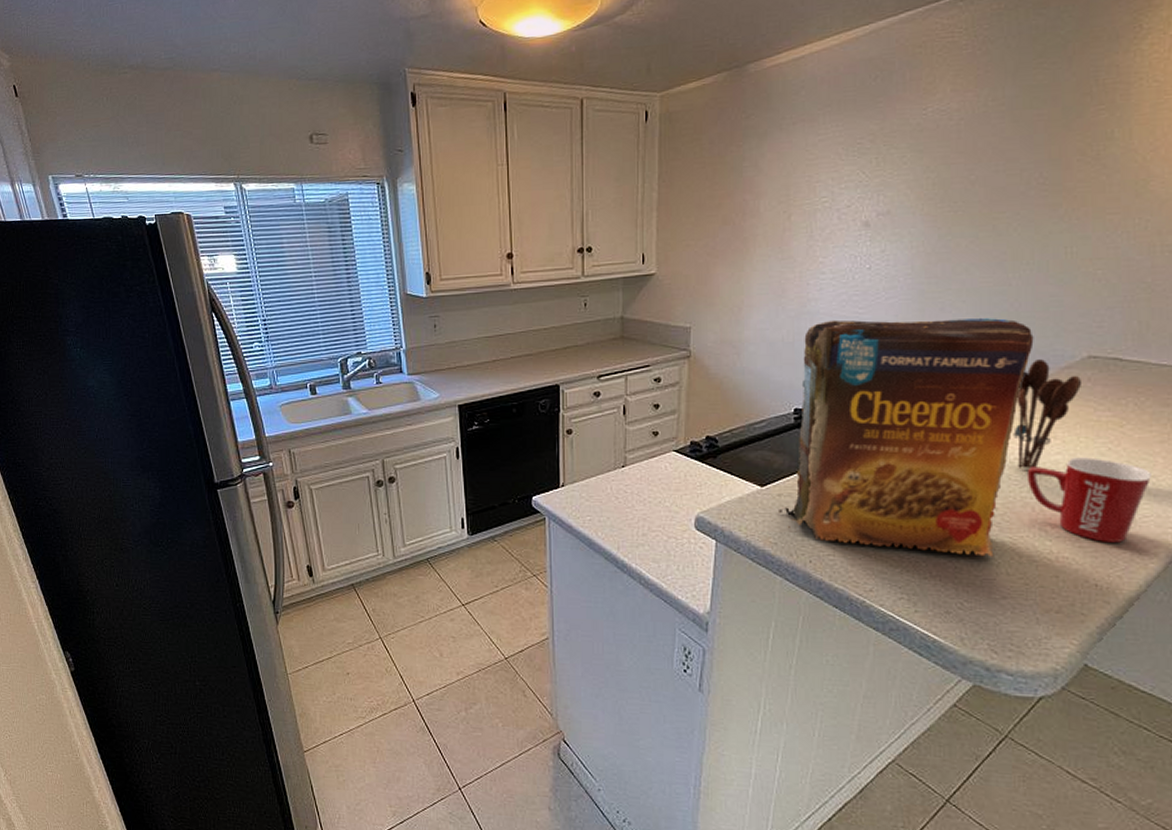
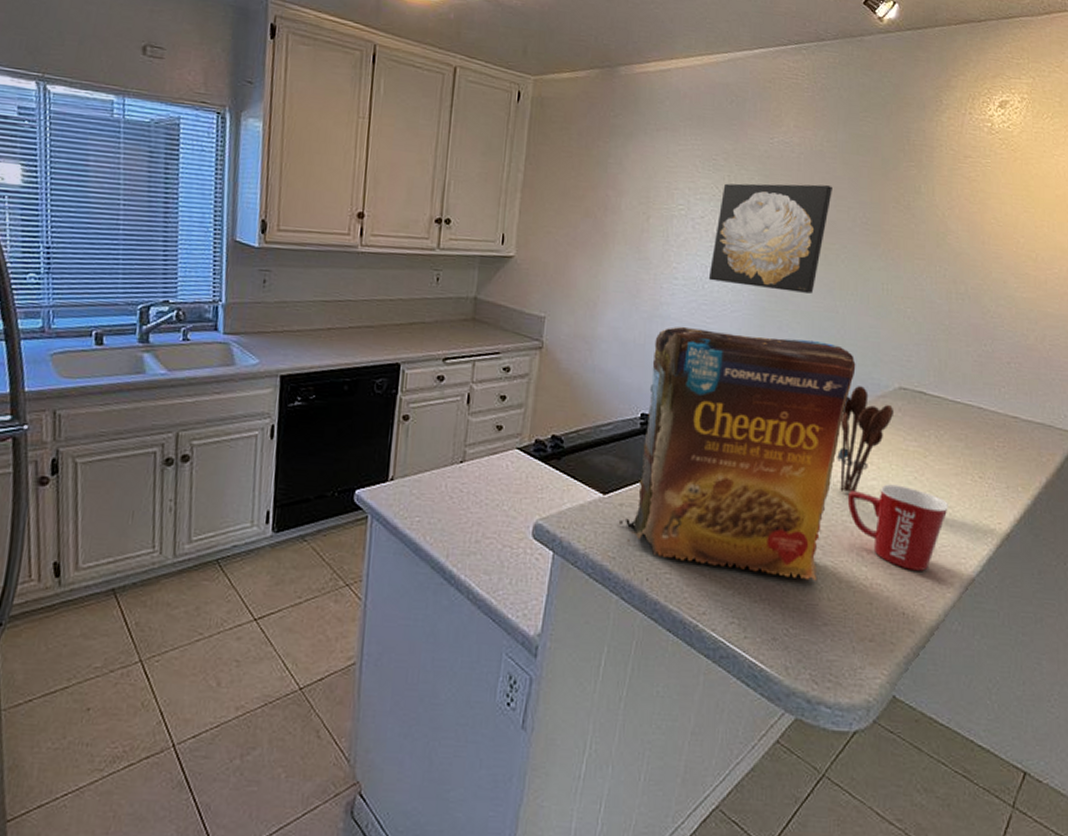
wall art: none [858,149,1000,271] -> present [708,183,832,294]

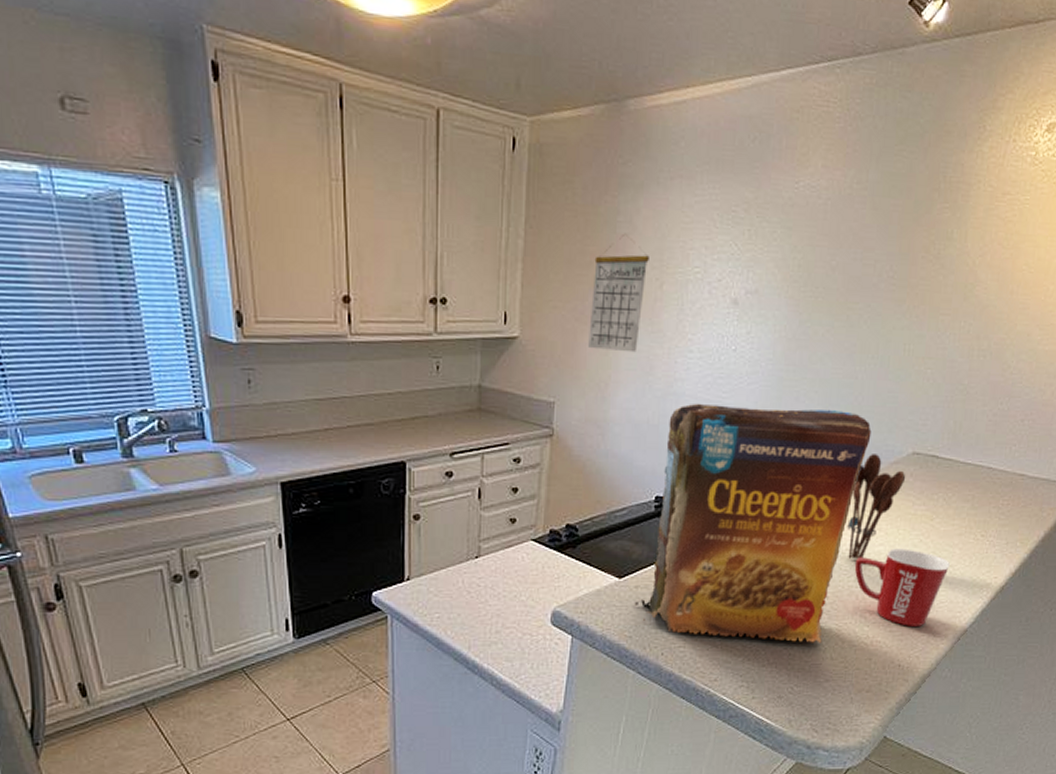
calendar: none [579,173,637,277] -> present [588,233,649,353]
wall art: present [708,183,832,294] -> none [724,235,860,359]

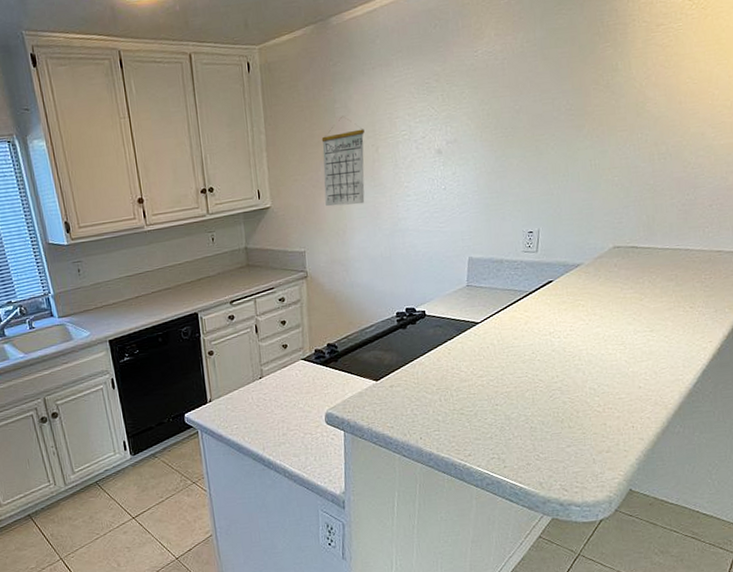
cereal box: present [634,403,872,643] -> none [391,222,574,420]
utensil holder: present [846,454,906,560] -> none [564,252,611,342]
mug: present [854,548,950,626] -> none [577,327,665,393]

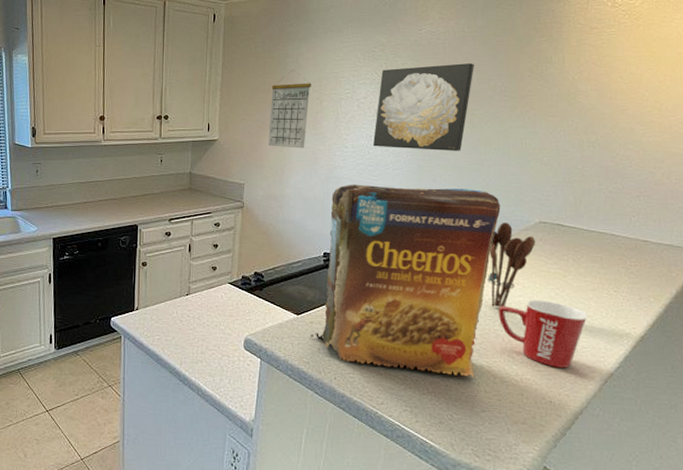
cereal box: none [391,222,574,420] -> present [310,184,501,377]
wall art: none [436,83,537,191] -> present [372,63,474,151]
utensil holder: none [564,252,611,342] -> present [487,222,536,308]
mug: none [577,327,665,393] -> present [498,299,587,368]

